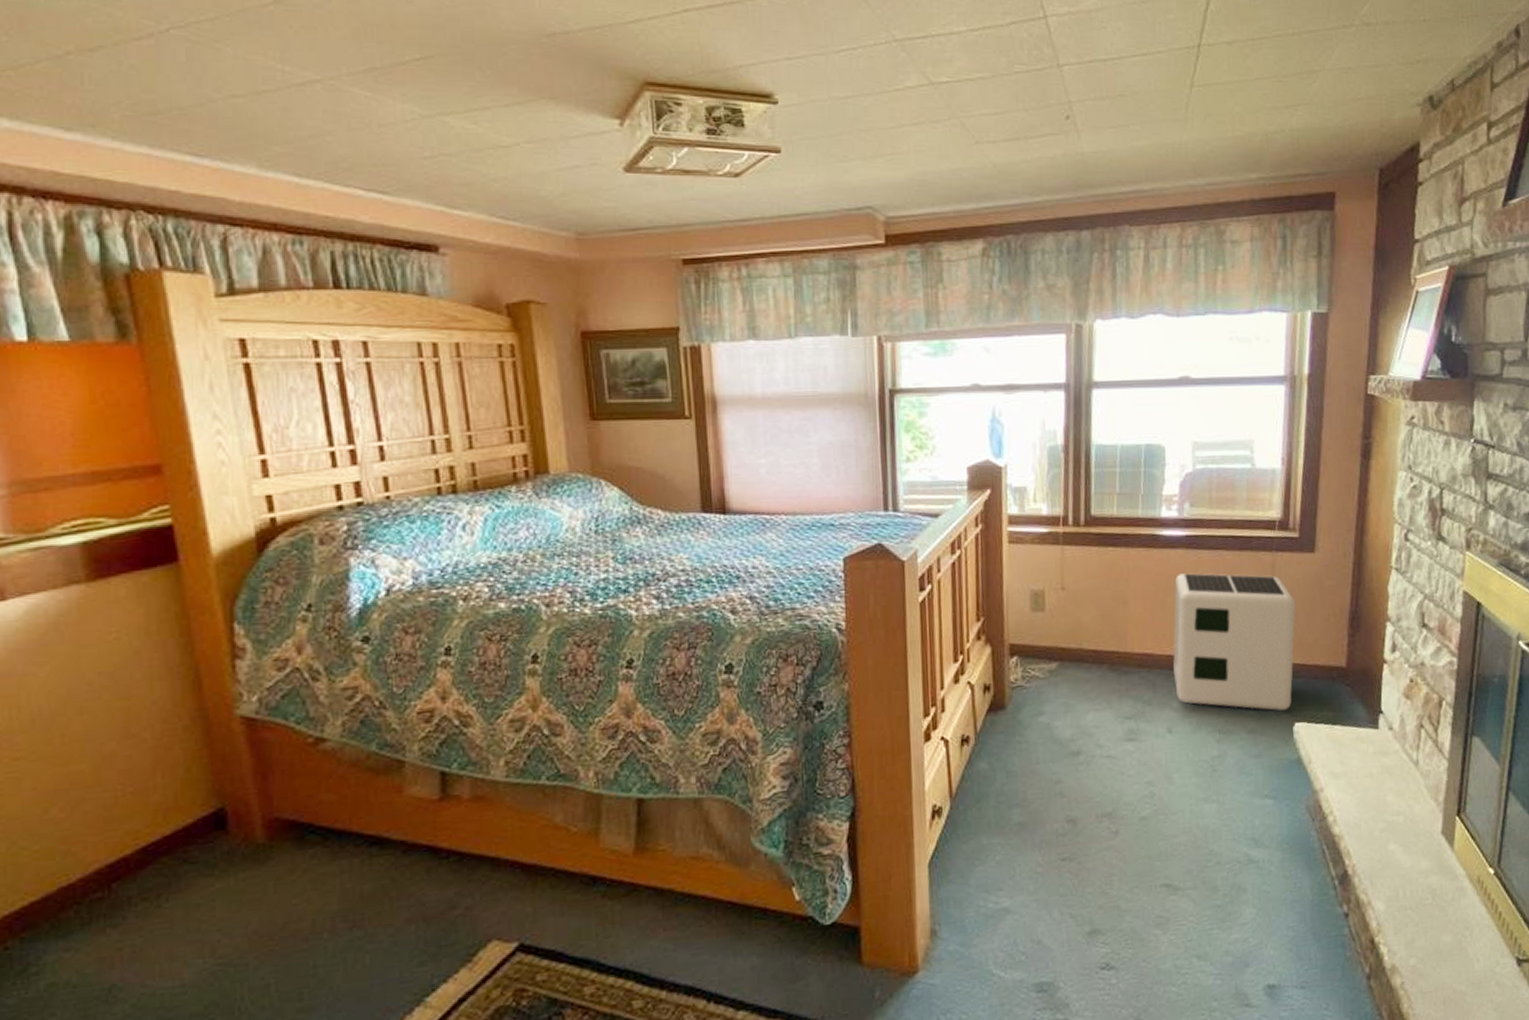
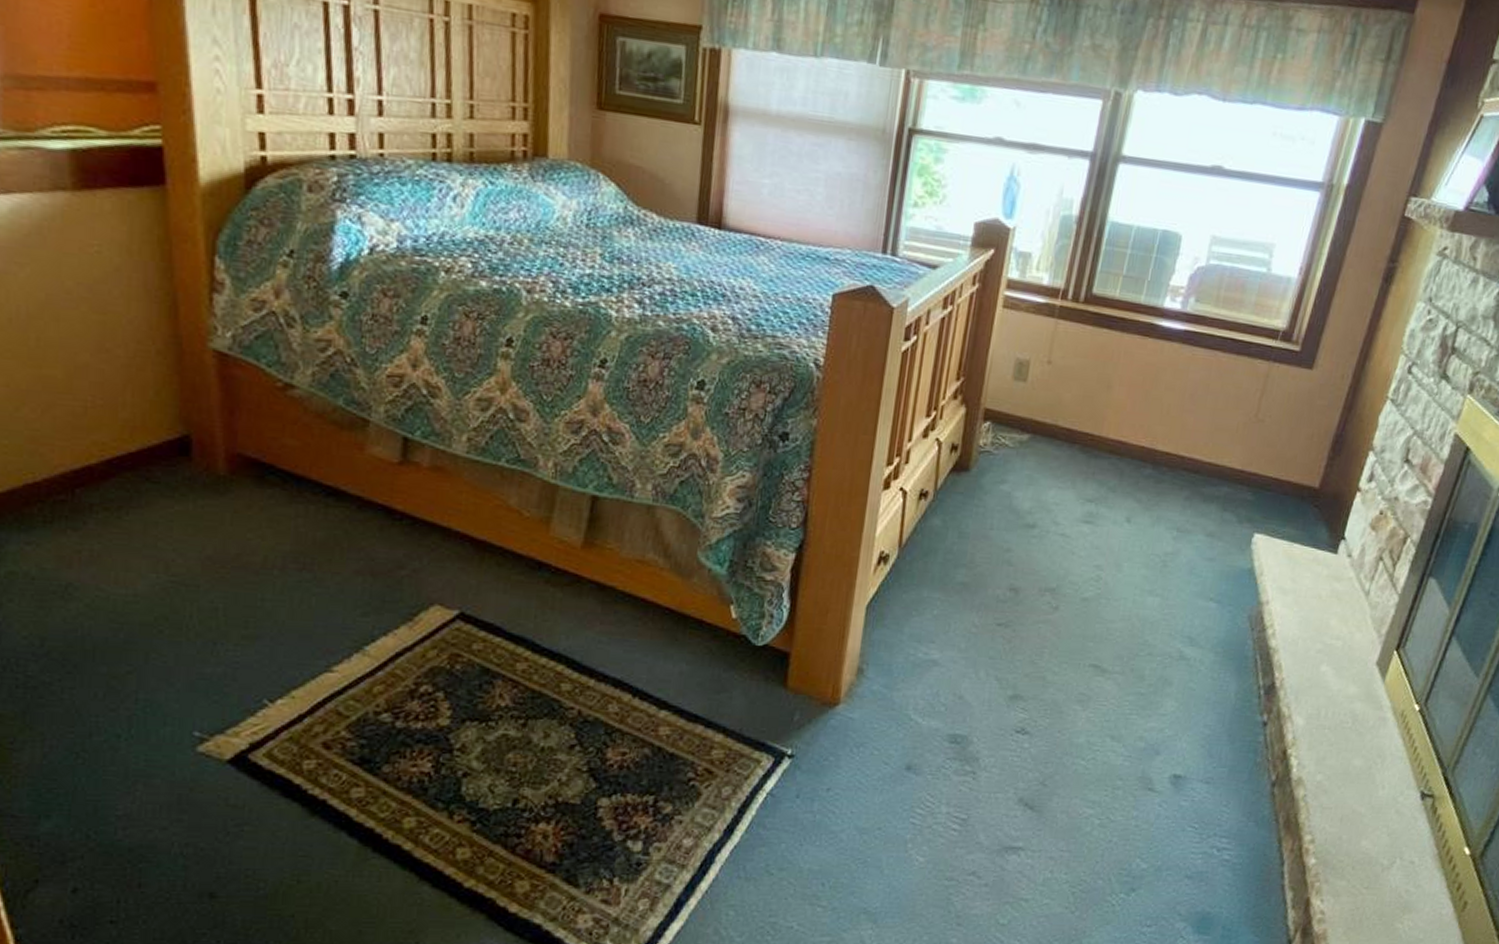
air purifier: present [1173,573,1296,711] -> none [1142,367,1283,520]

